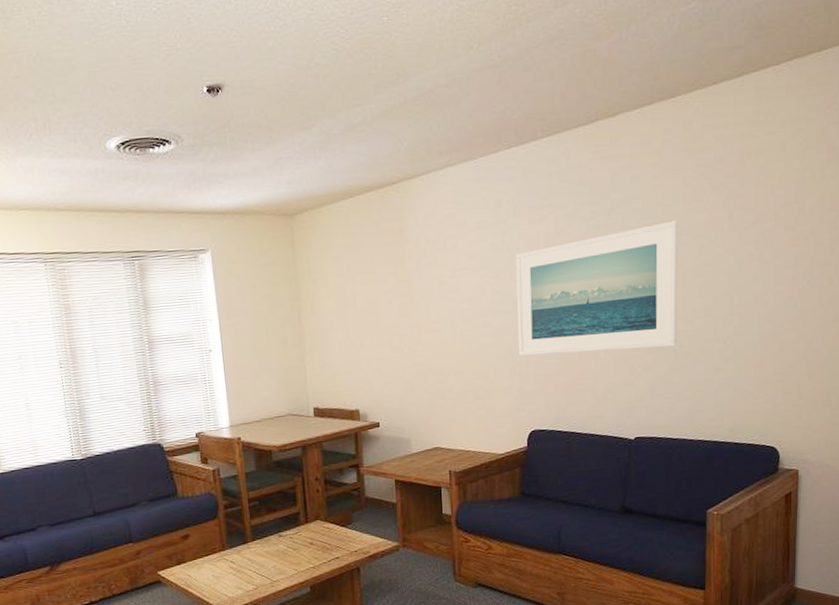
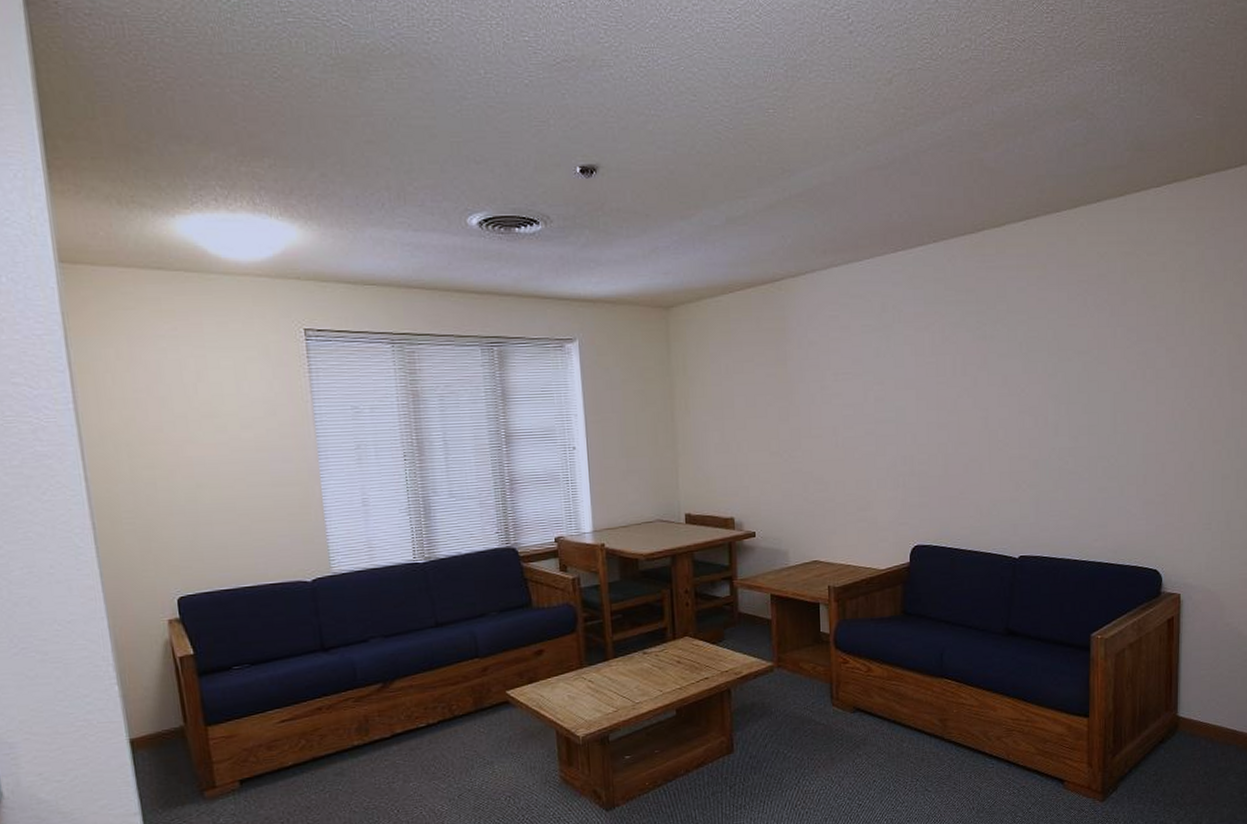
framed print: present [516,220,678,357] -> none [900,335,1063,468]

